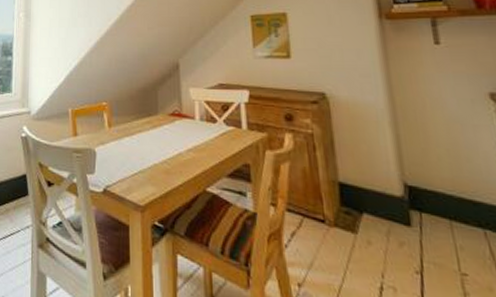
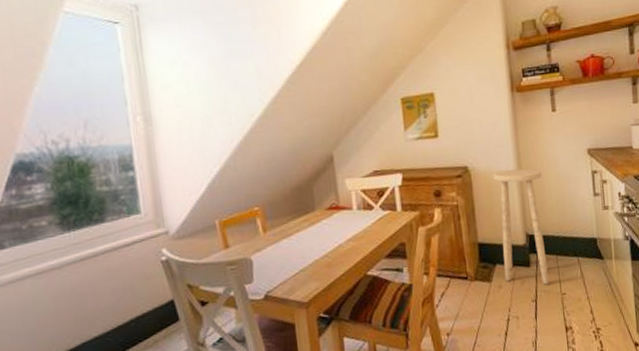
stool: none [357,103,442,256] -> present [493,168,550,285]

